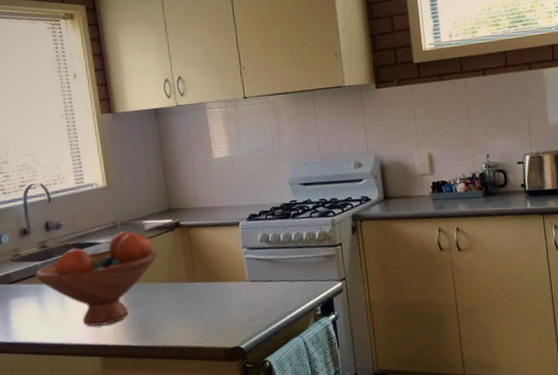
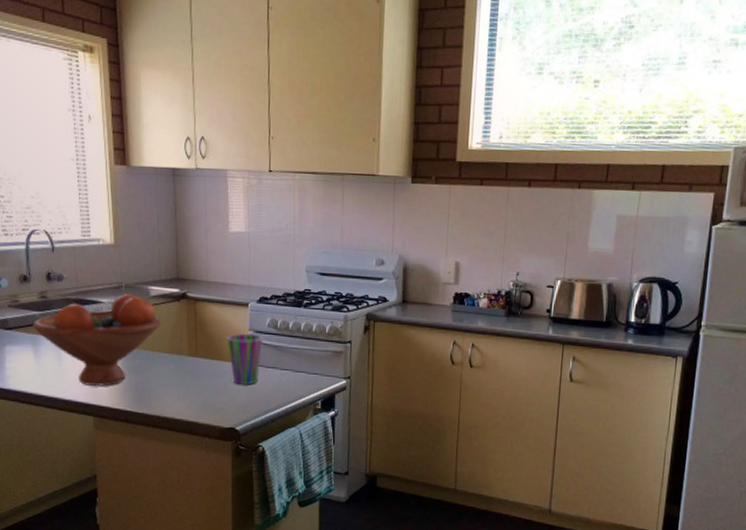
cup: none [222,251,258,303] -> present [227,333,263,385]

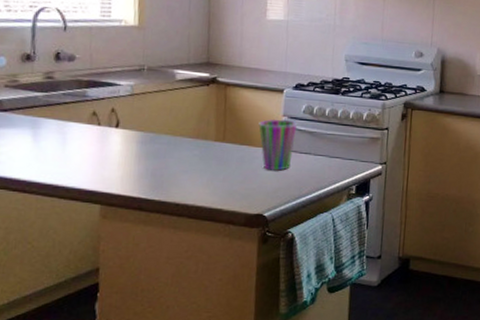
fruit bowl: present [33,294,161,386] -> none [33,77,187,172]

